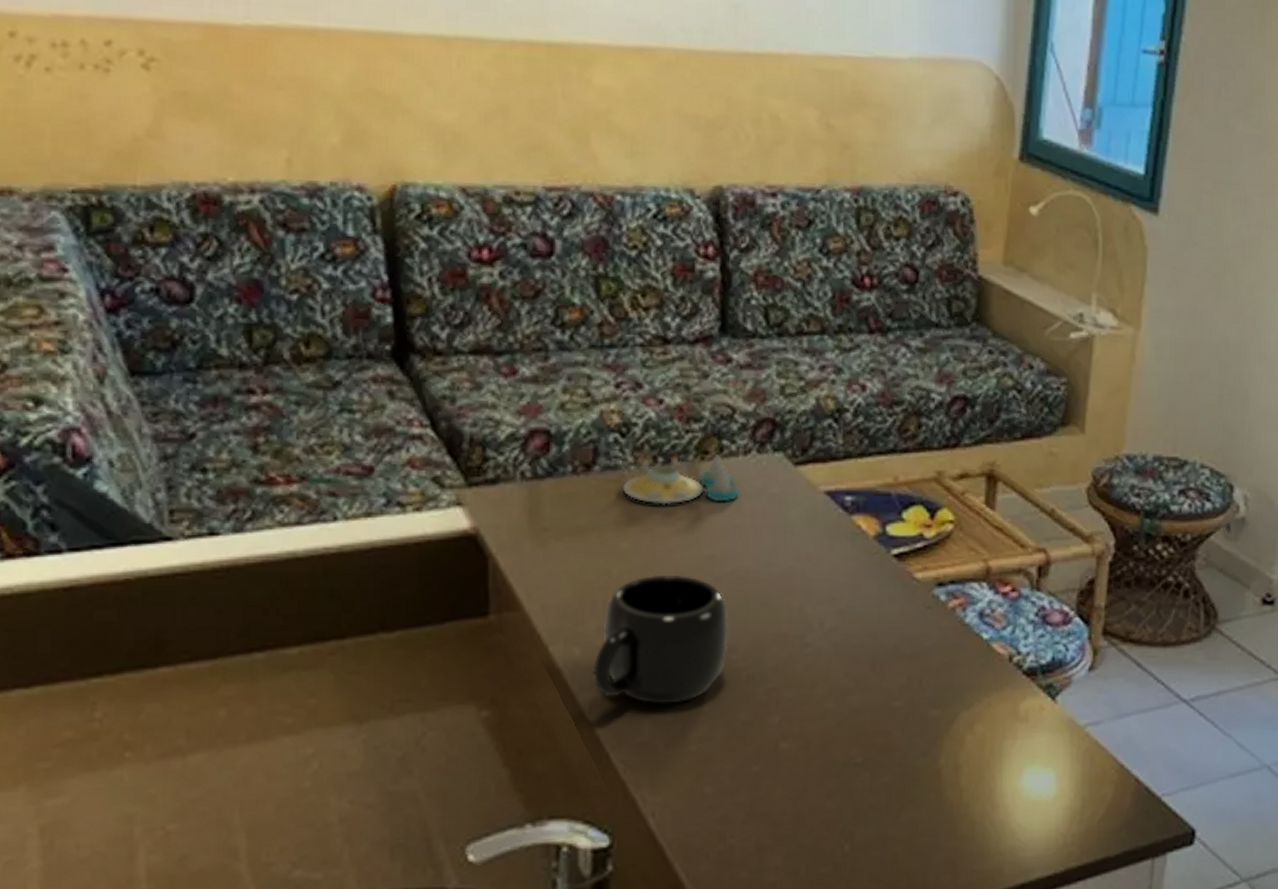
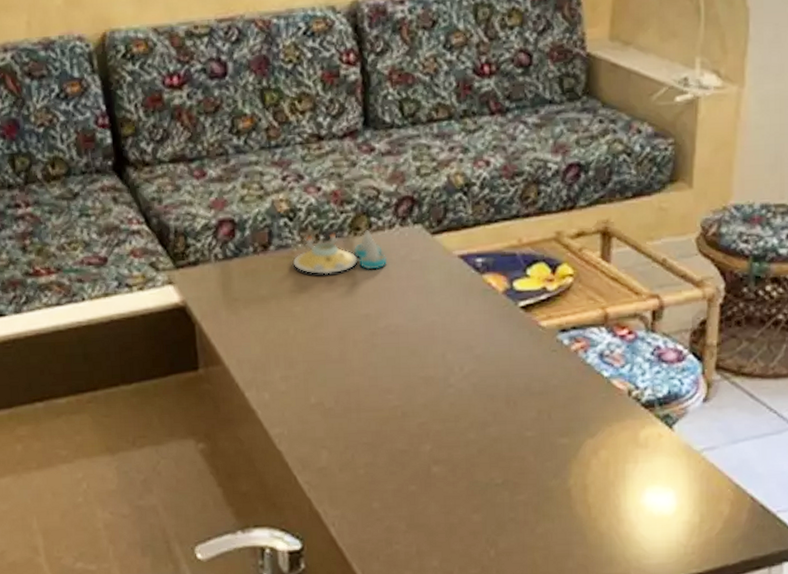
mug: present [592,574,729,704] -> none [279,331,385,437]

